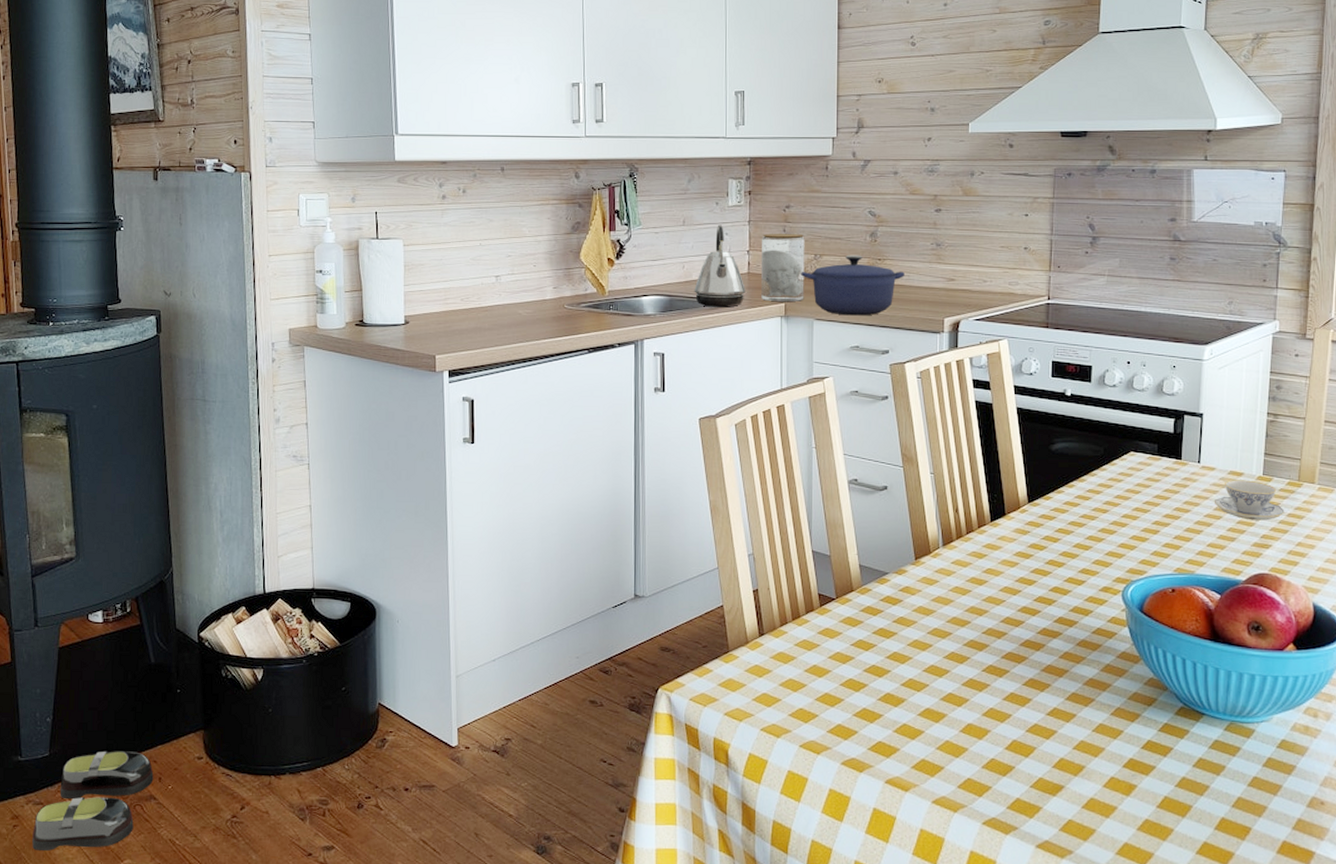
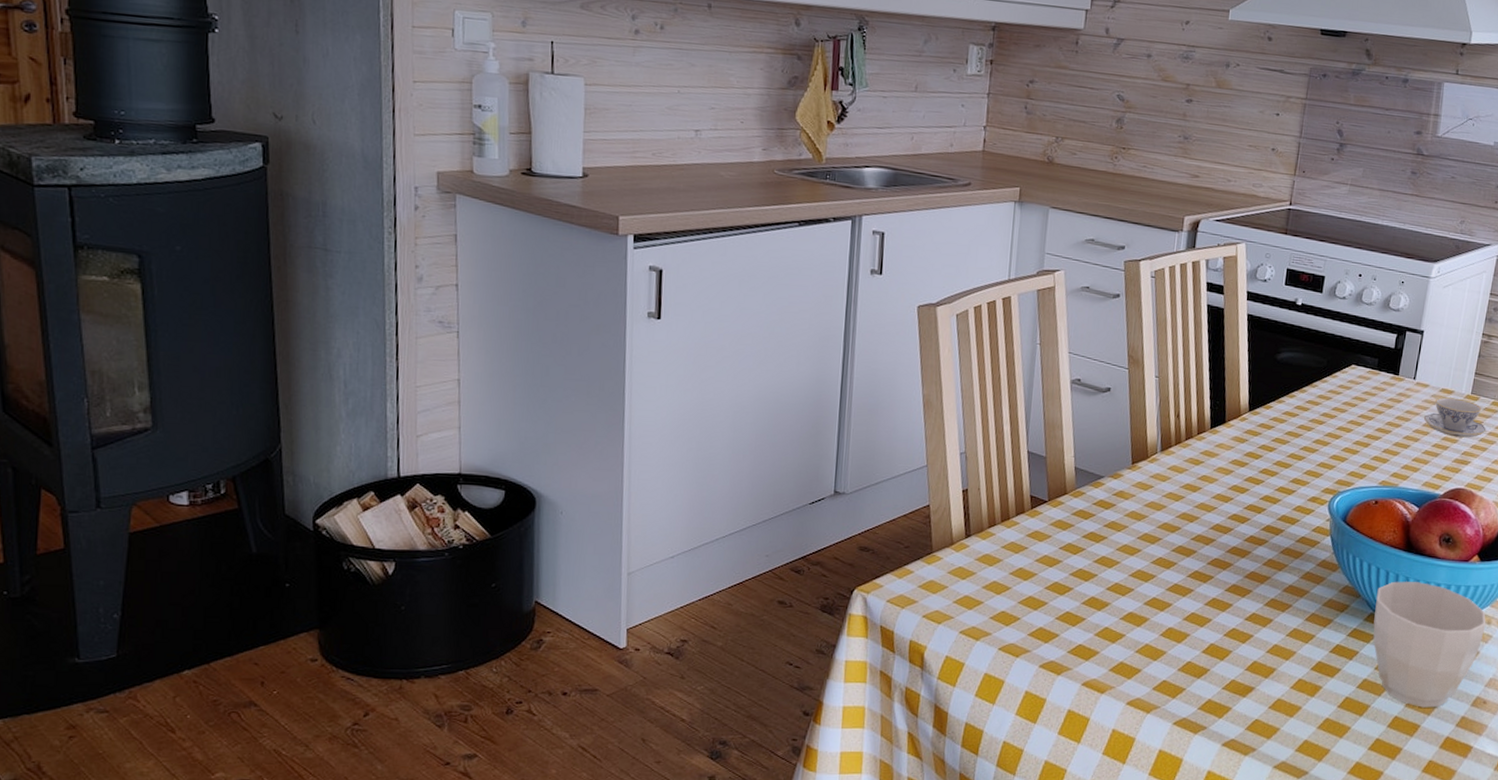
slippers: present [32,750,154,852] -> none [94,651,254,765]
kettle: present [694,224,745,307] -> none [922,94,979,187]
jar: present [761,234,805,301] -> none [995,109,1047,187]
cooking pot: present [801,254,904,316] -> none [1040,140,1148,207]
cup: none [1185,672,1312,809] -> present [1373,581,1486,708]

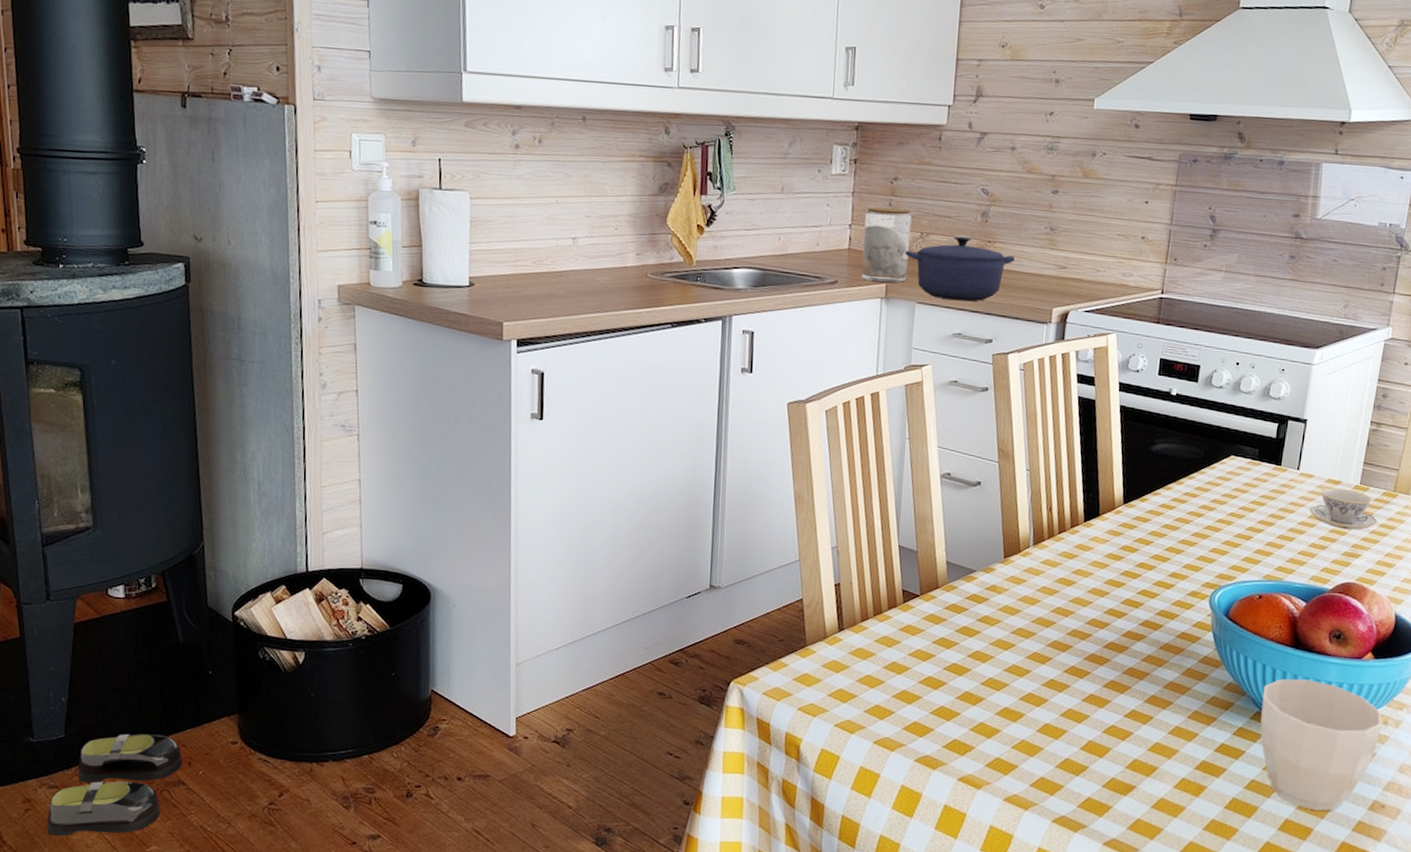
slippers: none [94,651,254,765] -> present [47,733,183,837]
jar: none [995,109,1047,187] -> present [861,207,912,282]
cooking pot: none [1040,140,1148,207] -> present [905,235,1015,301]

